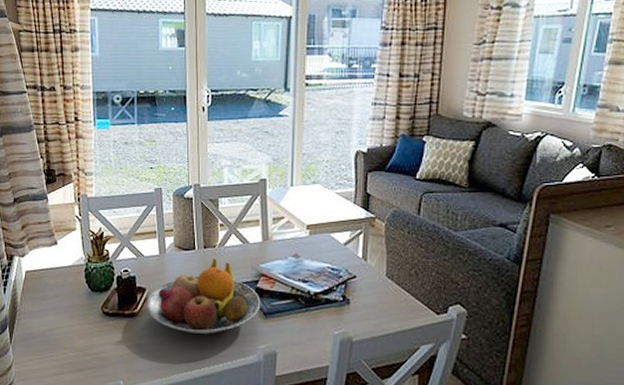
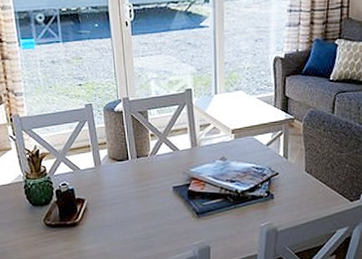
fruit bowl: present [147,259,261,334] -> none [87,167,194,237]

